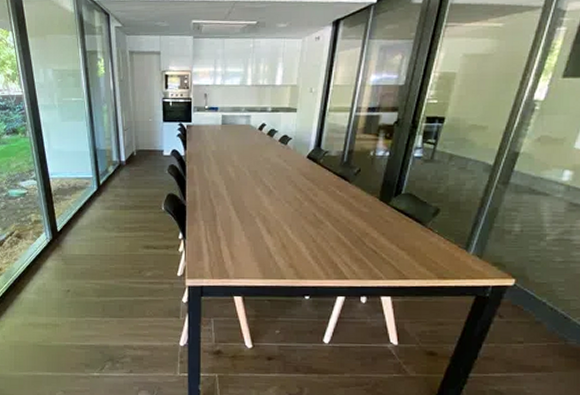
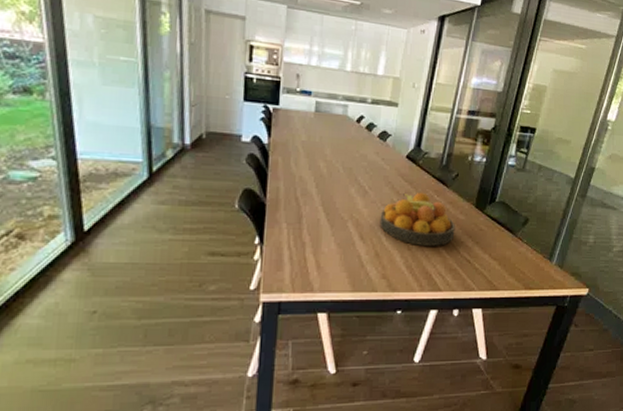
fruit bowl: none [285,188,359,238] -> present [379,192,455,246]

